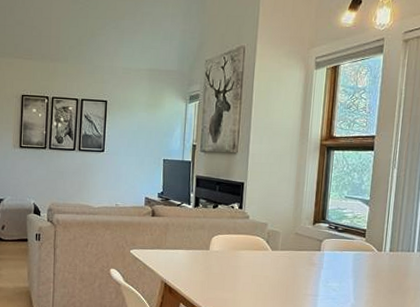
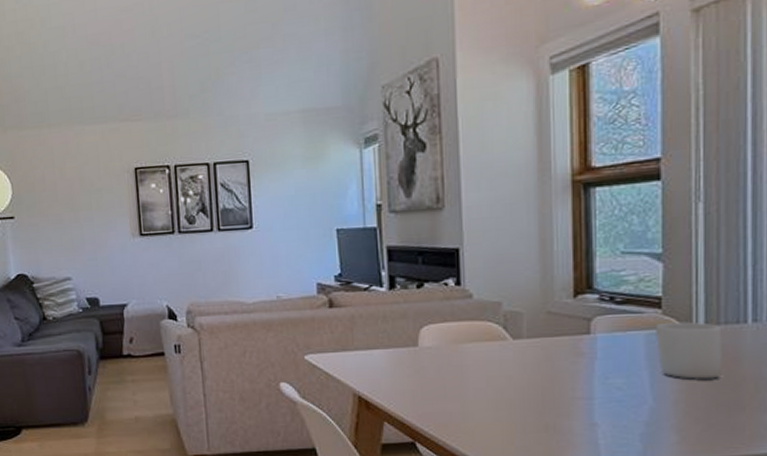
mug: none [360,247,399,288] -> present [656,321,722,380]

